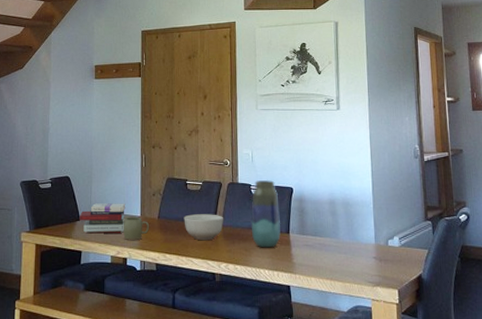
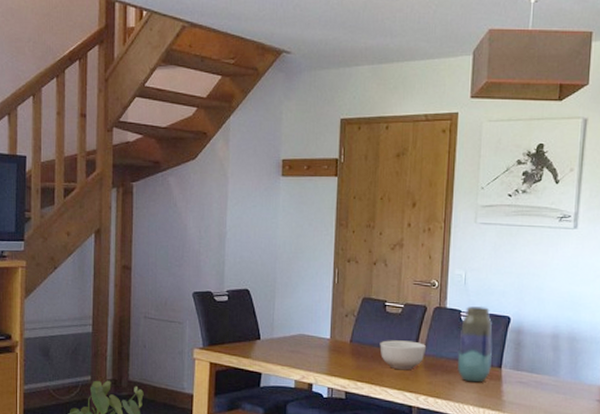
books: present [79,203,126,234] -> none [259,321,314,357]
mug: present [123,216,150,240] -> none [309,338,340,365]

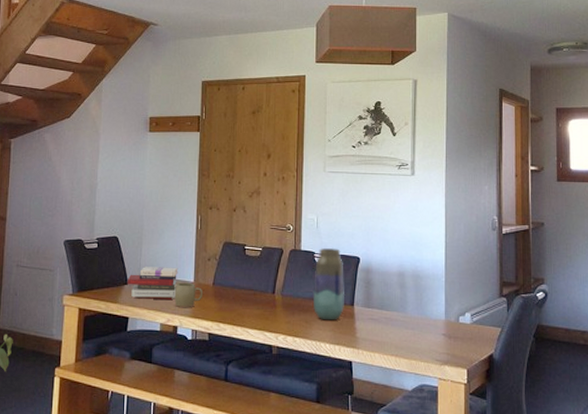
books: none [259,321,314,357] -> present [127,267,178,301]
mug: none [309,338,340,365] -> present [174,282,204,307]
bowl: present [379,340,427,371] -> none [240,282,284,311]

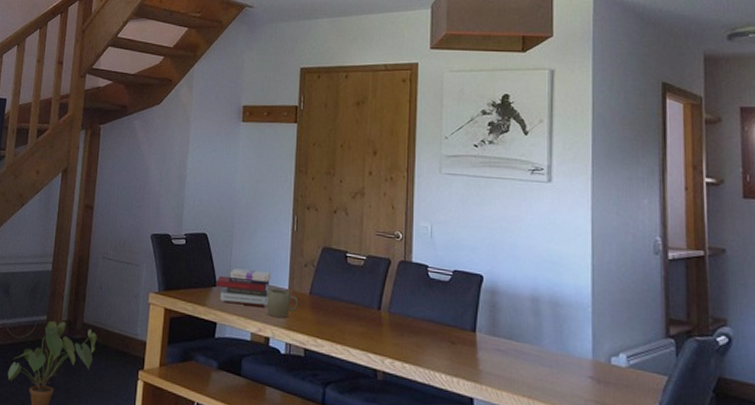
vase: present [314,248,344,321] -> none [427,261,464,348]

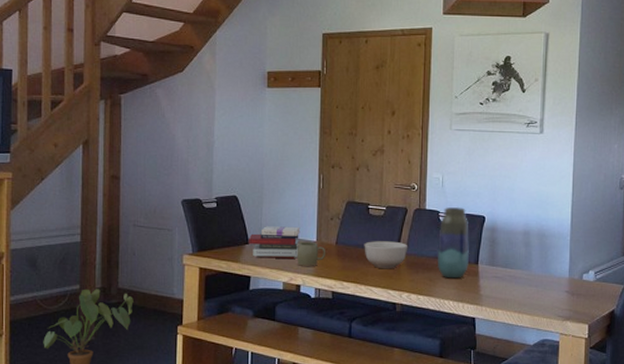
bowl: none [341,294,392,329] -> present [364,241,408,269]
vase: none [427,261,464,348] -> present [438,207,469,279]

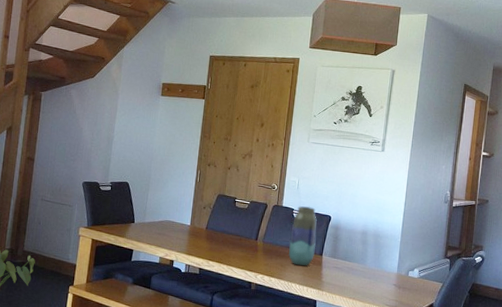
books: present [248,226,300,260] -> none [134,209,178,239]
mug: present [296,241,326,266] -> none [172,224,198,246]
bowl: present [364,241,408,269] -> none [229,229,266,254]

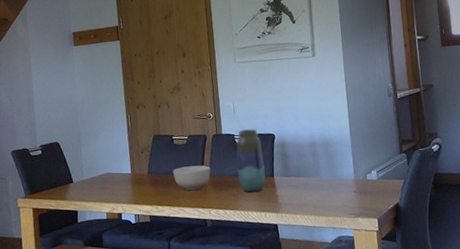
bowl: none [229,229,266,254] -> present [172,165,211,191]

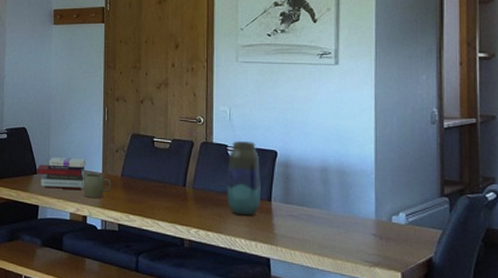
books: none [72,162,117,194] -> present [36,157,86,191]
mug: none [115,174,141,197] -> present [83,173,112,198]
bowl: present [172,165,211,191] -> none [150,174,196,204]

